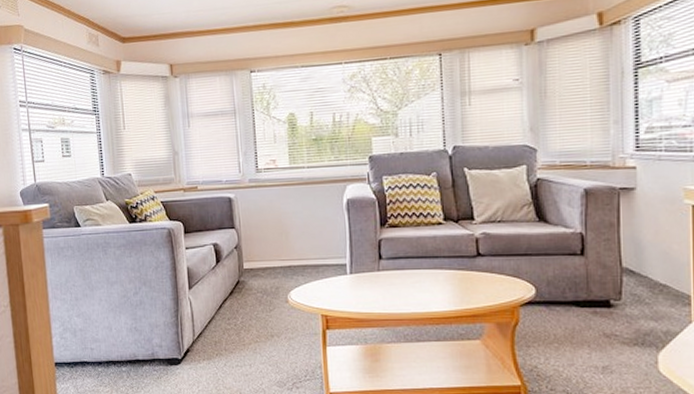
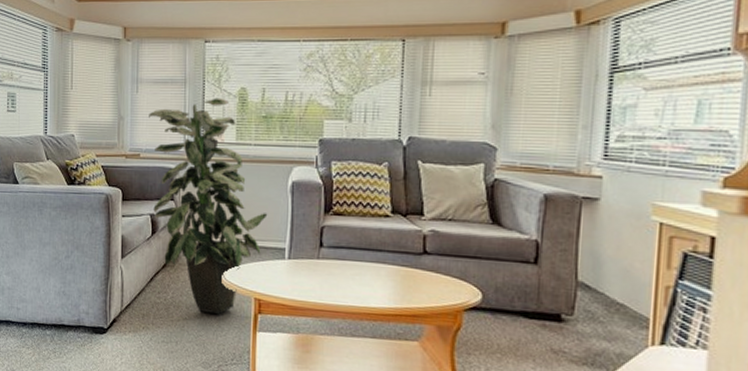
indoor plant: none [202,125,327,333] -> present [149,98,268,314]

